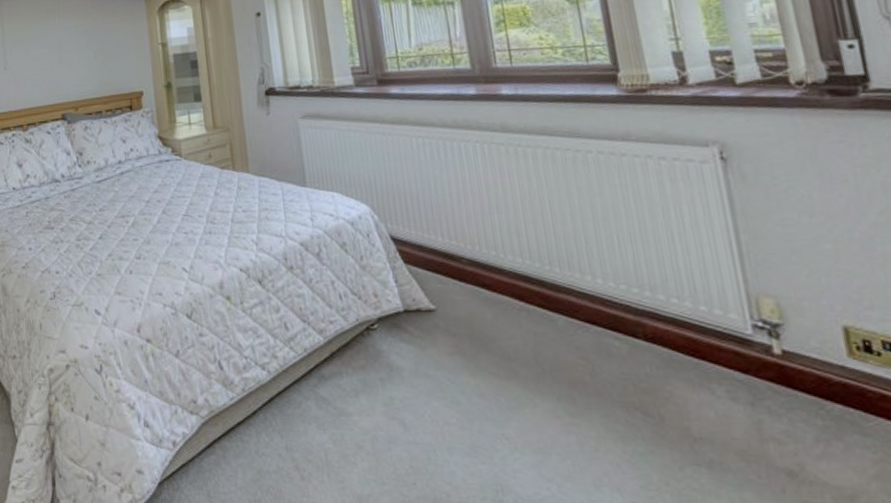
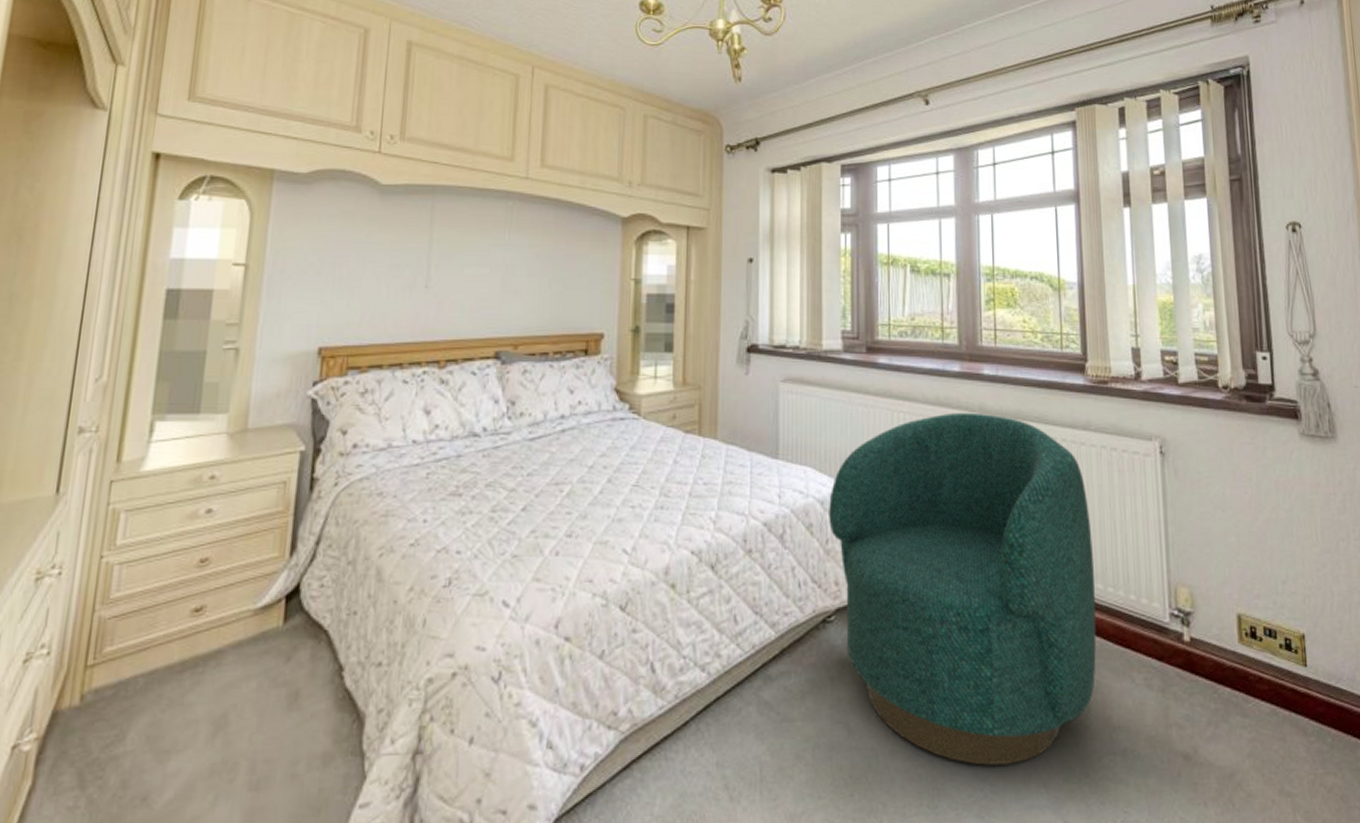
armchair: none [358,132,667,467] -> present [829,412,1097,766]

